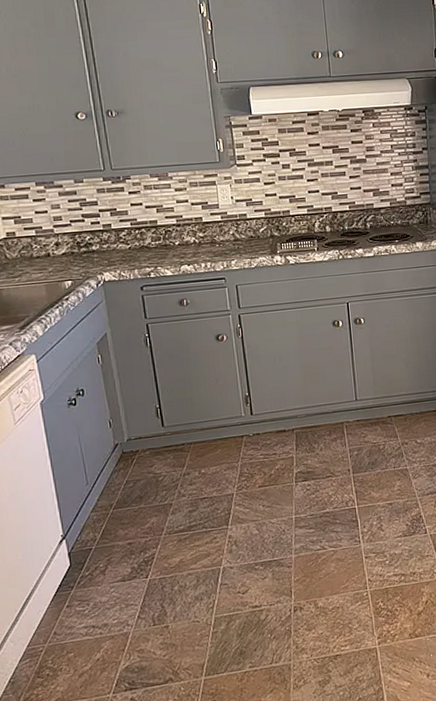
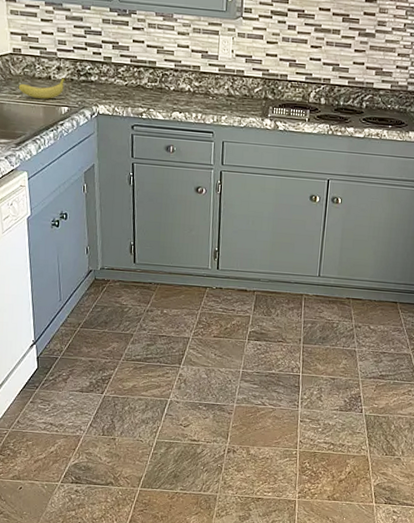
fruit: none [16,251,65,278] -> present [18,76,65,99]

